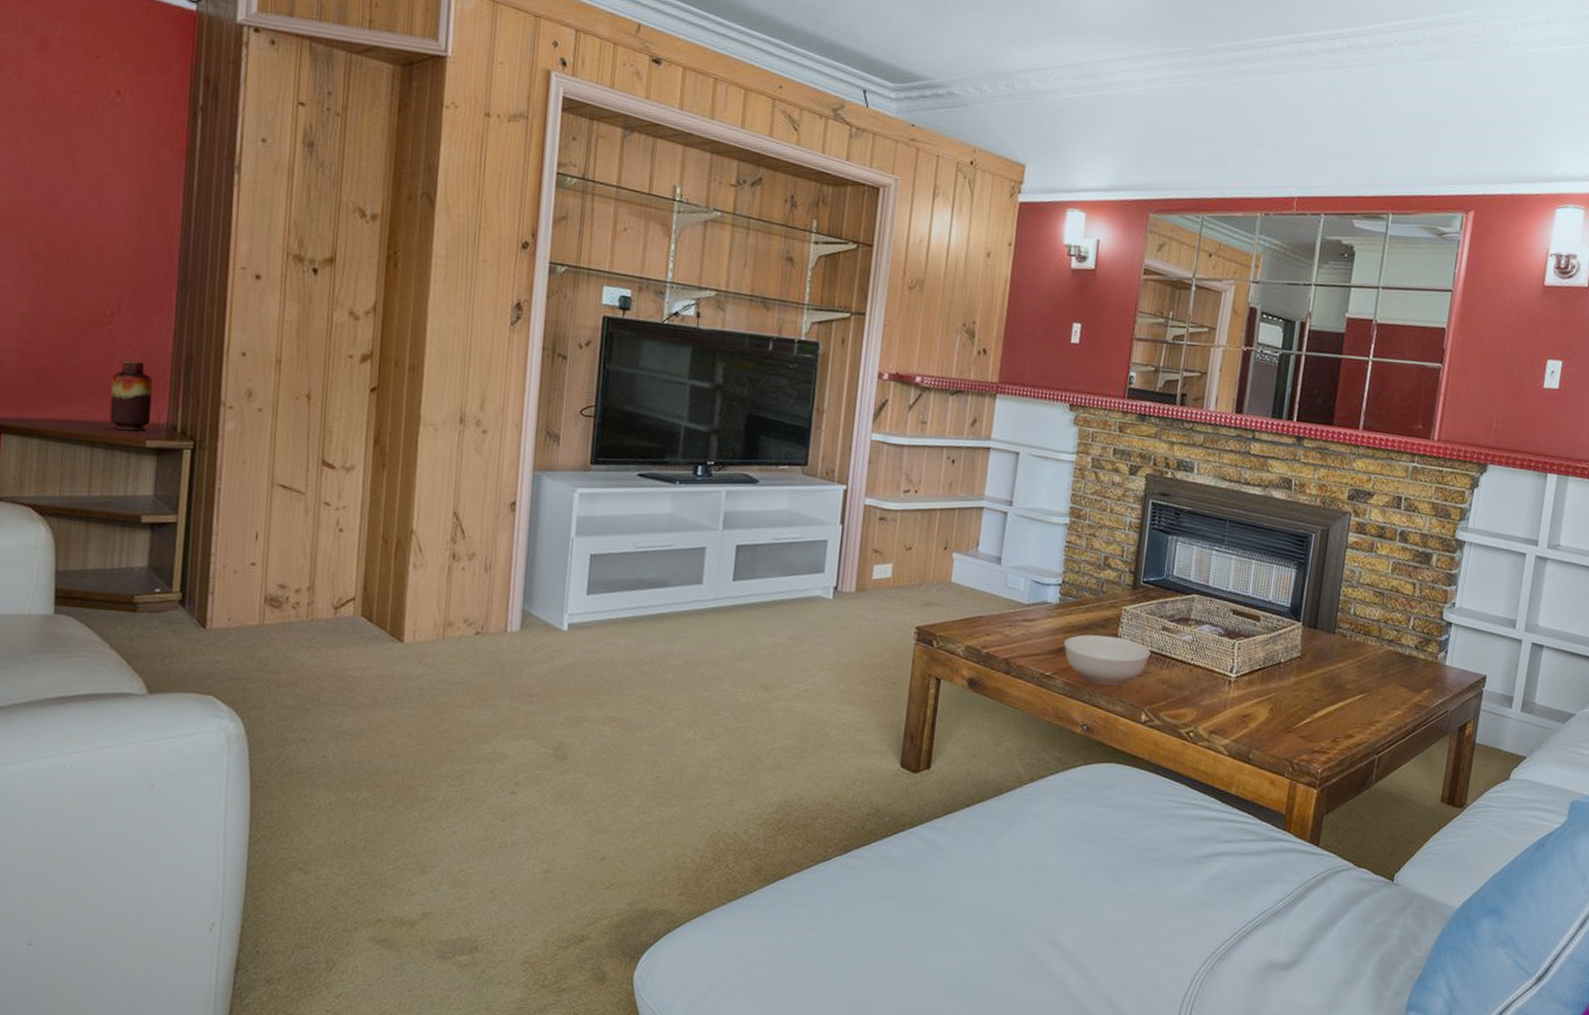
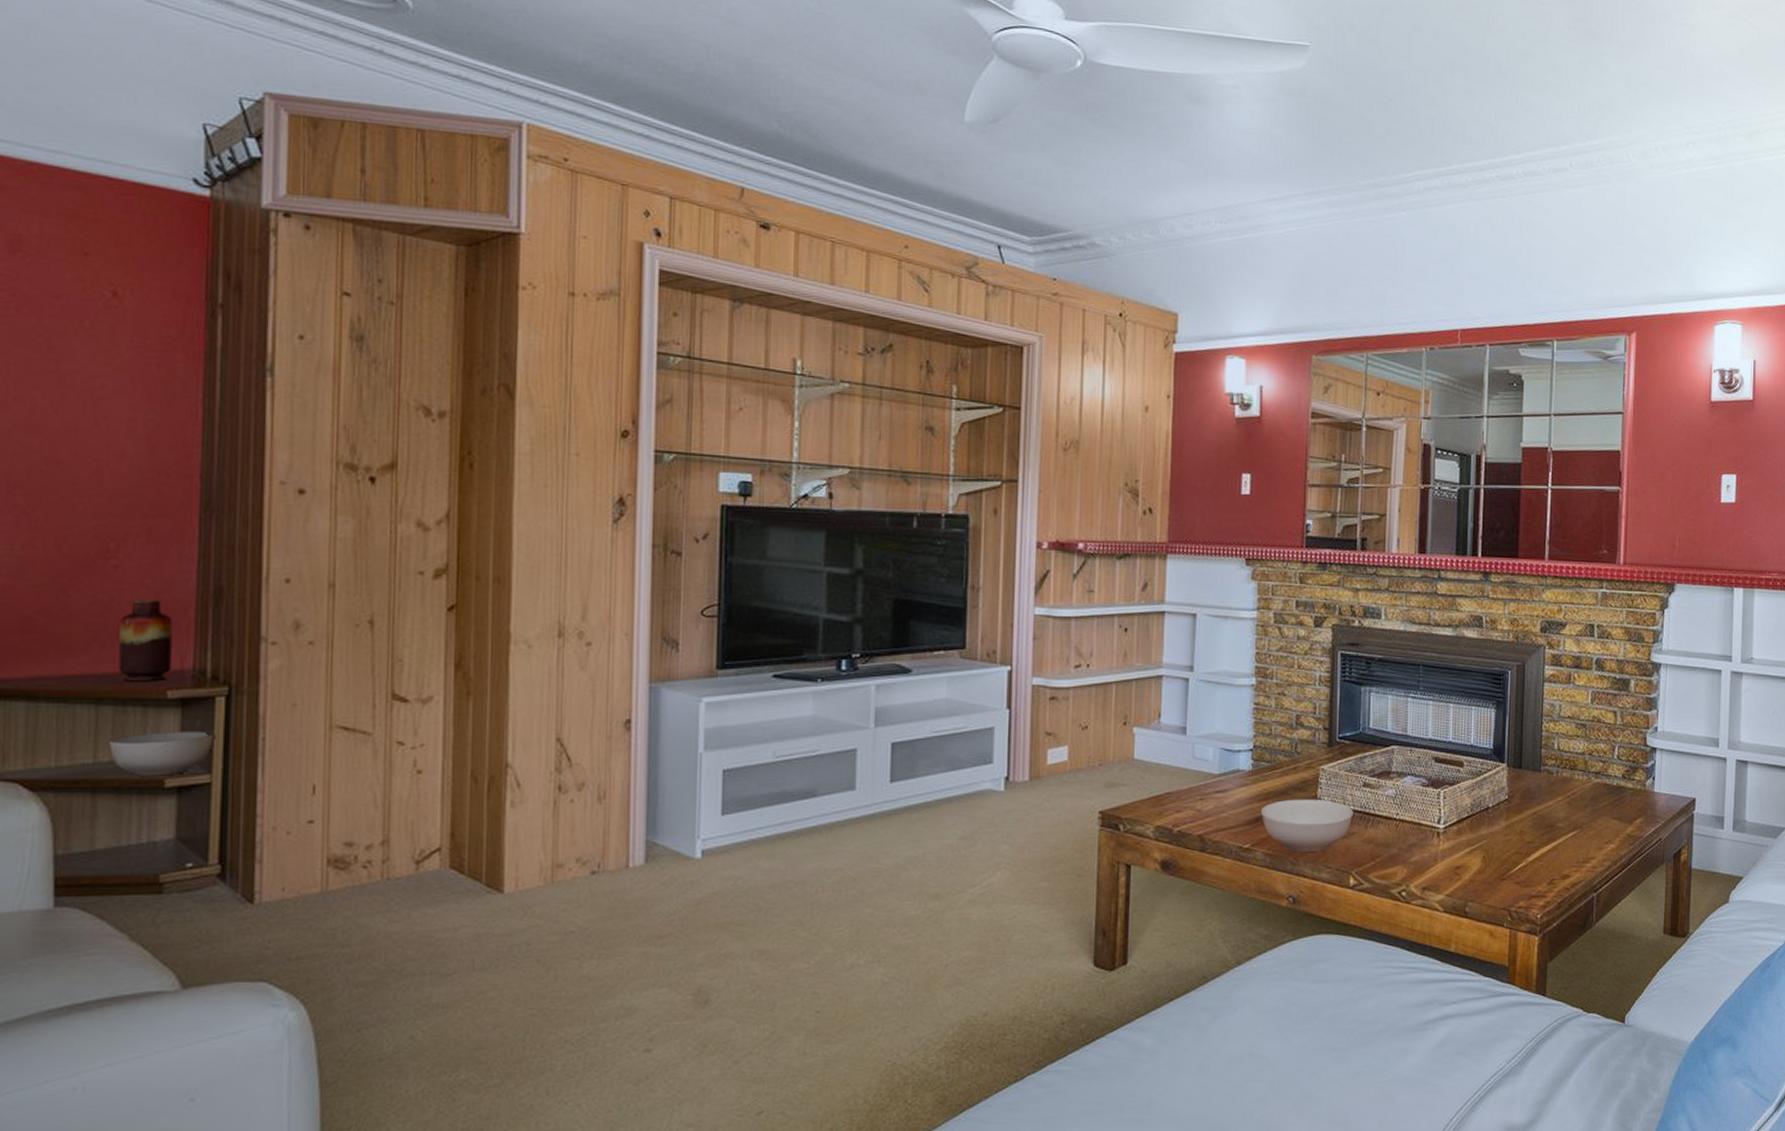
bowl: none [99,475,181,513] -> present [108,731,214,776]

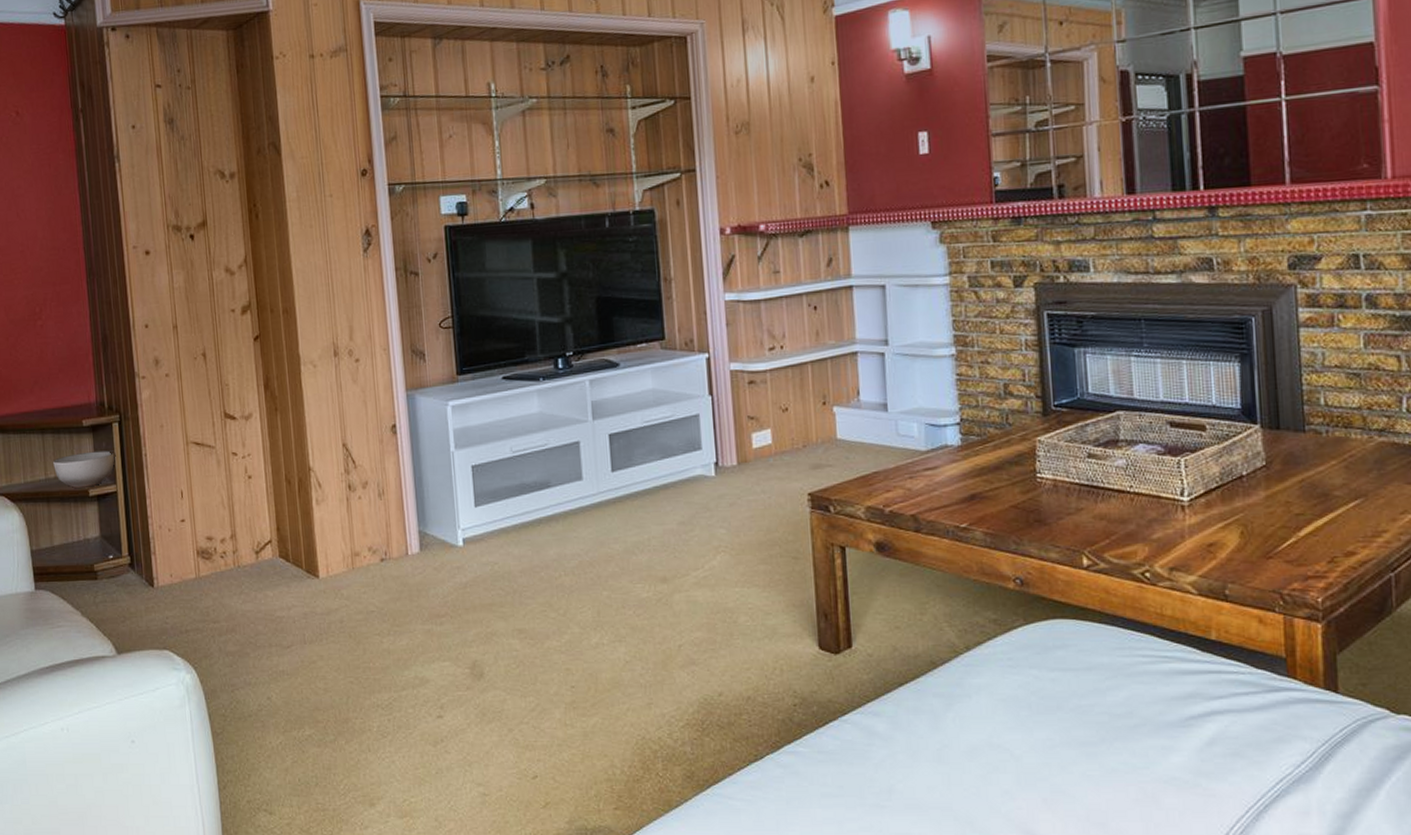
vase: present [118,599,173,682] -> none [49,349,83,415]
bowl: present [1260,799,1354,852] -> none [974,473,1080,531]

